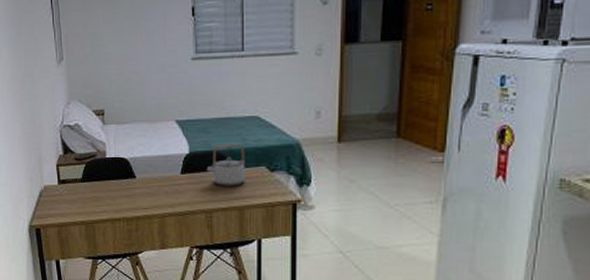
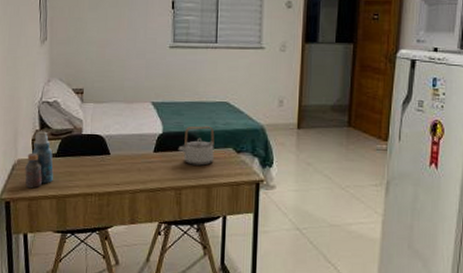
bottle: none [52,156,80,215] -> present [25,131,54,189]

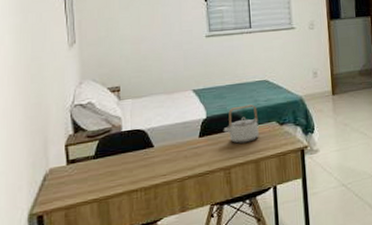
bottle: present [25,131,54,189] -> none [59,134,92,197]

